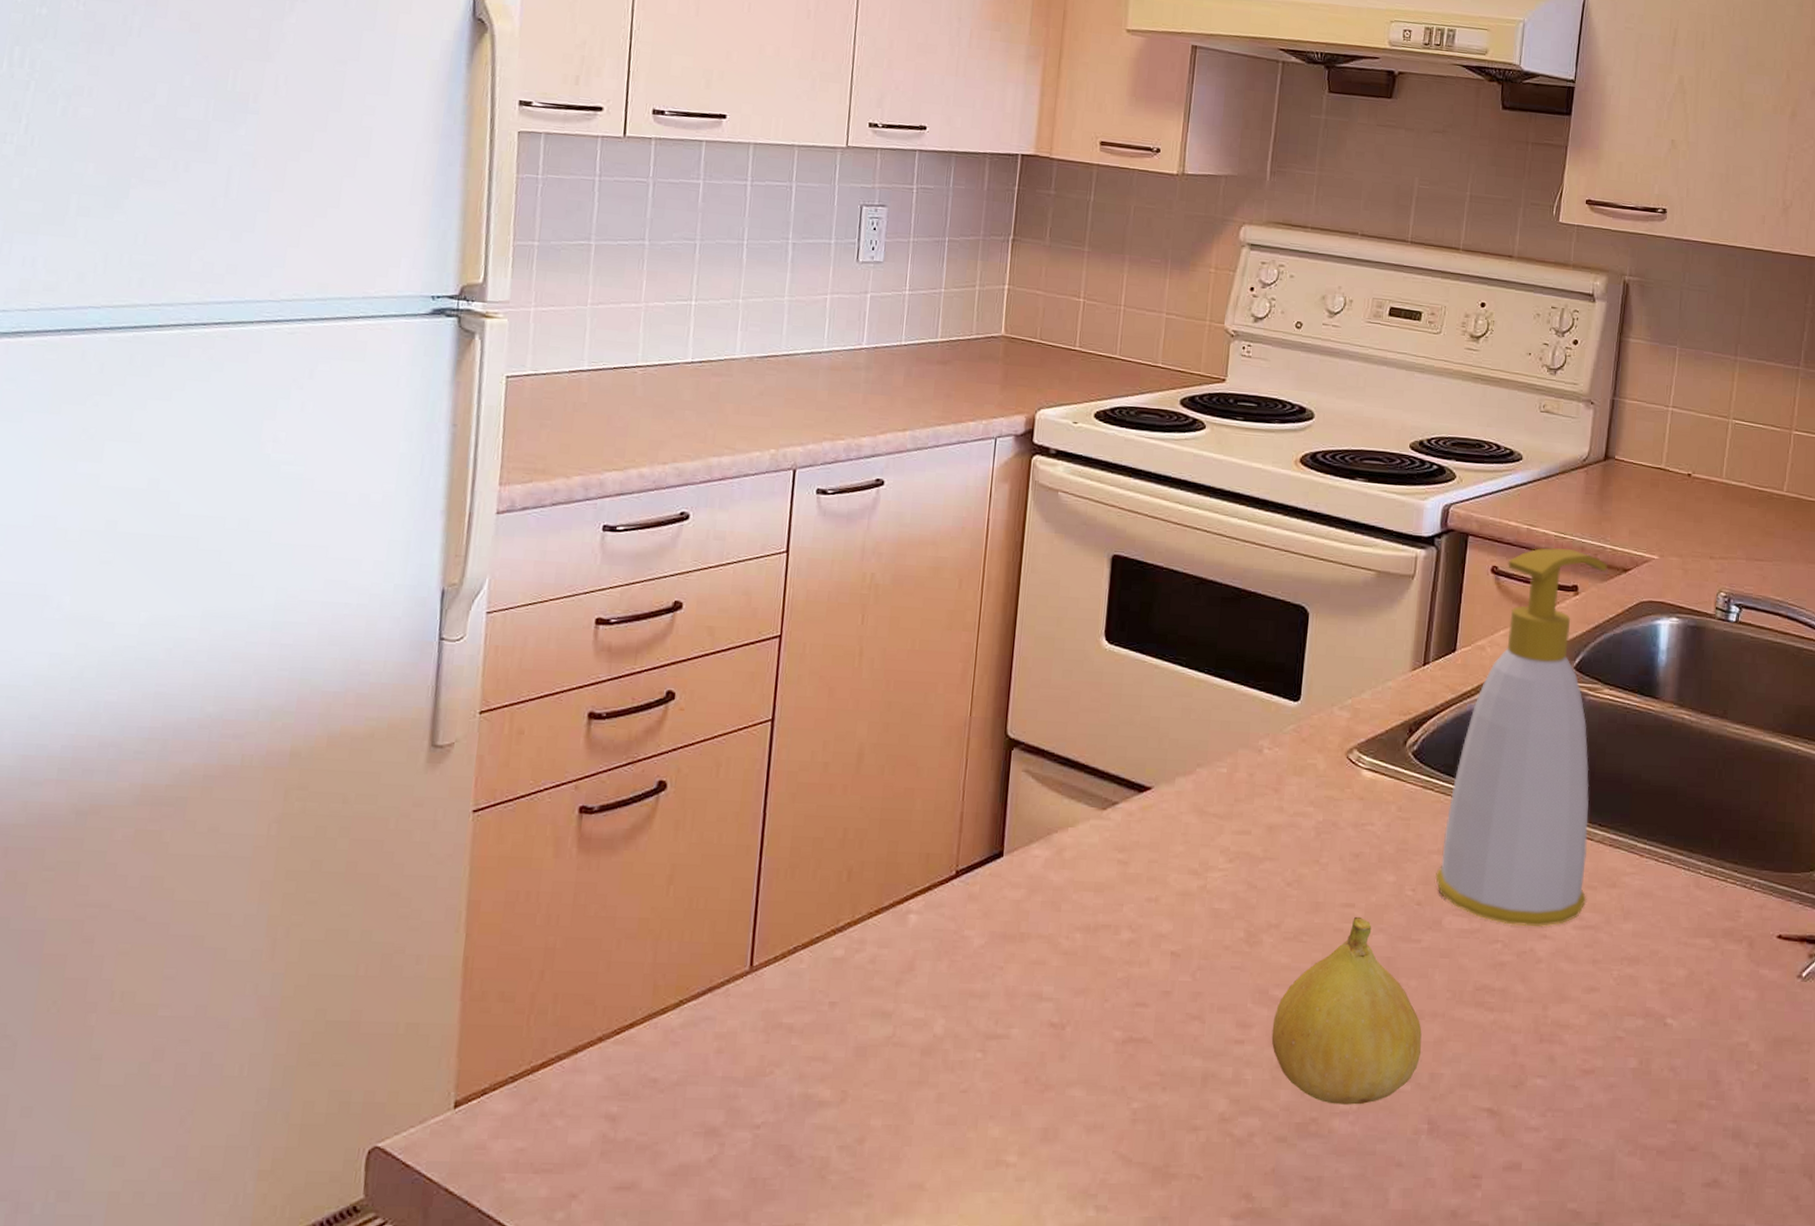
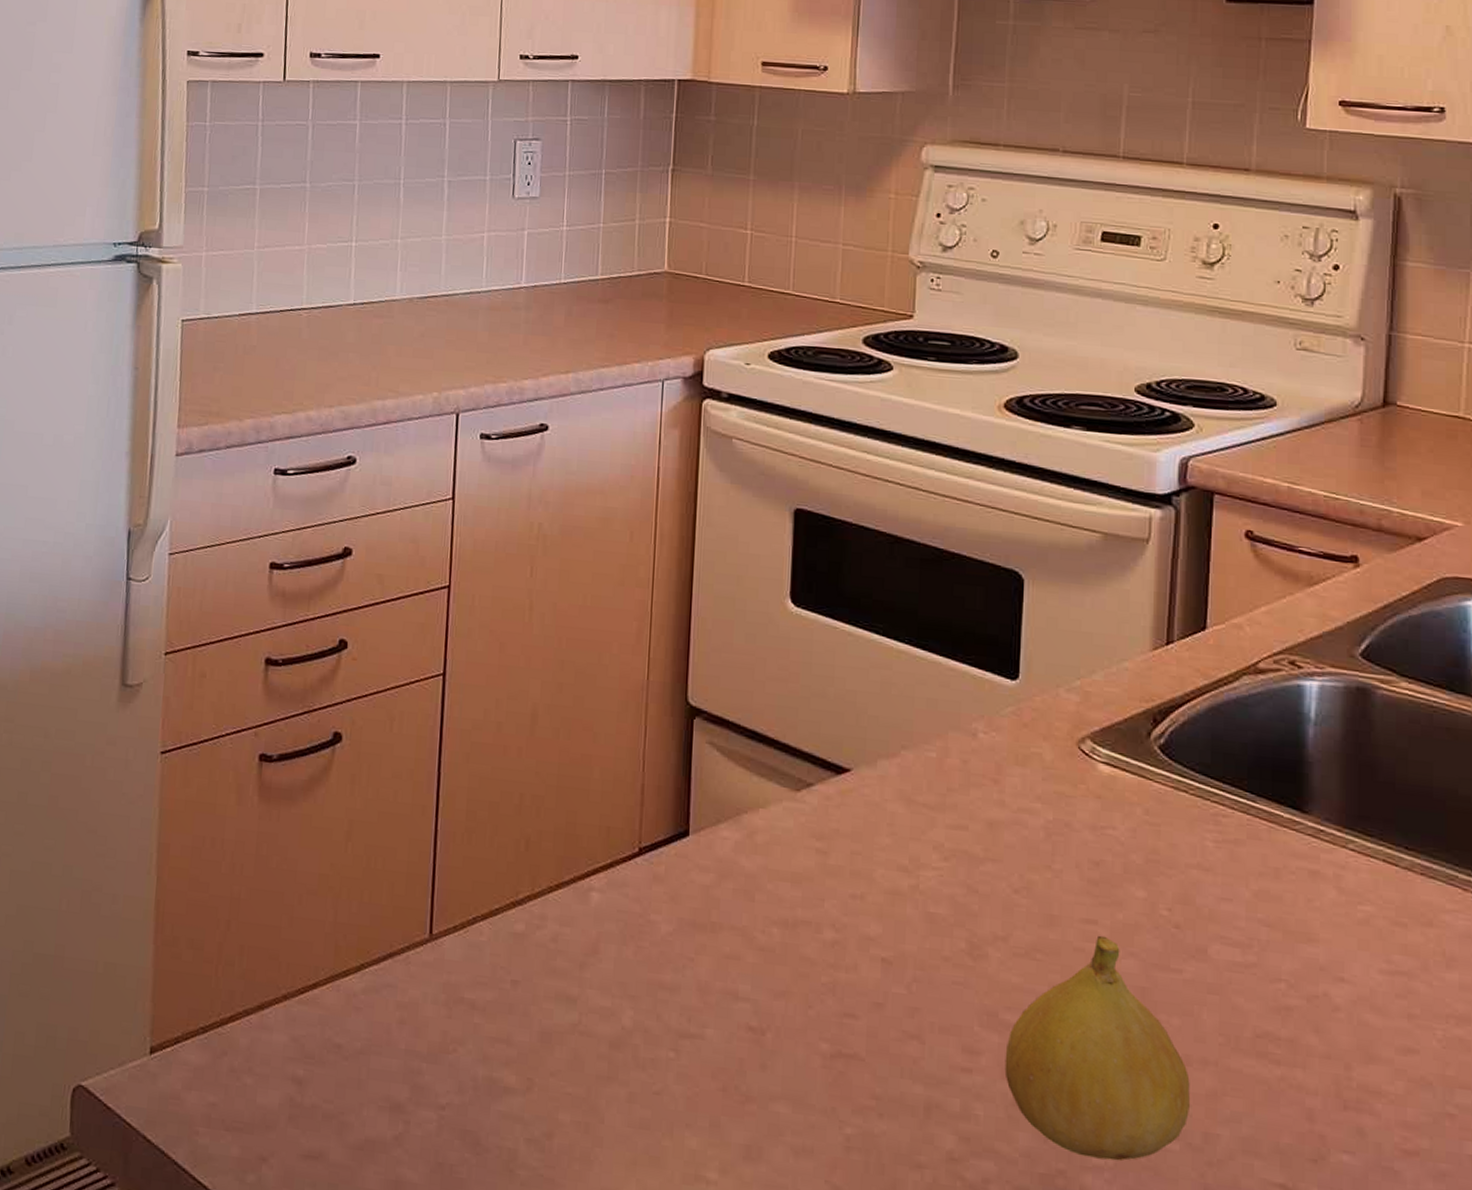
soap bottle: present [1435,548,1608,927] -> none [1196,510,1397,968]

